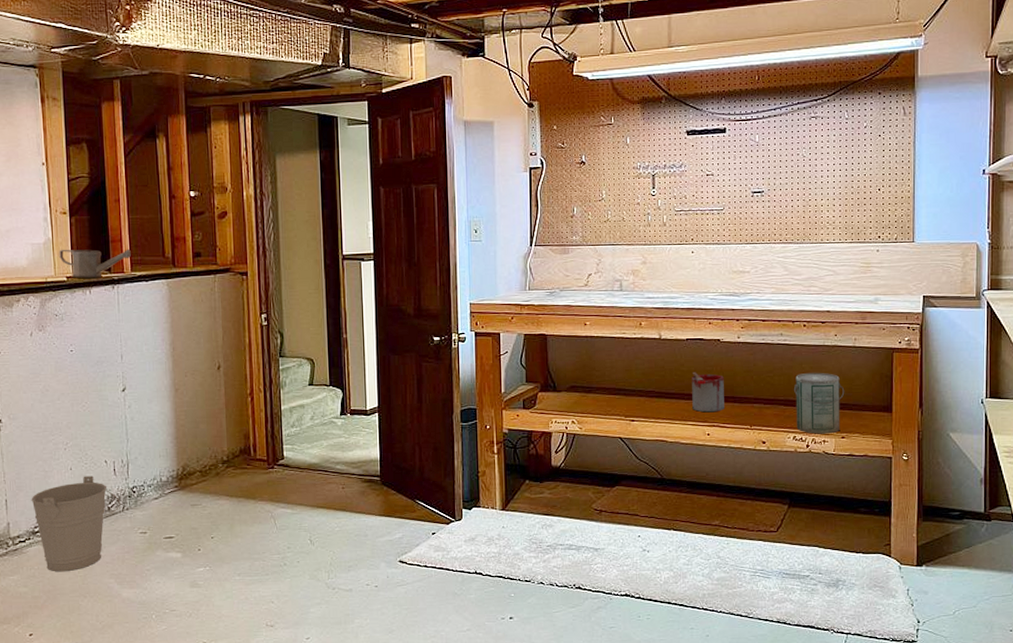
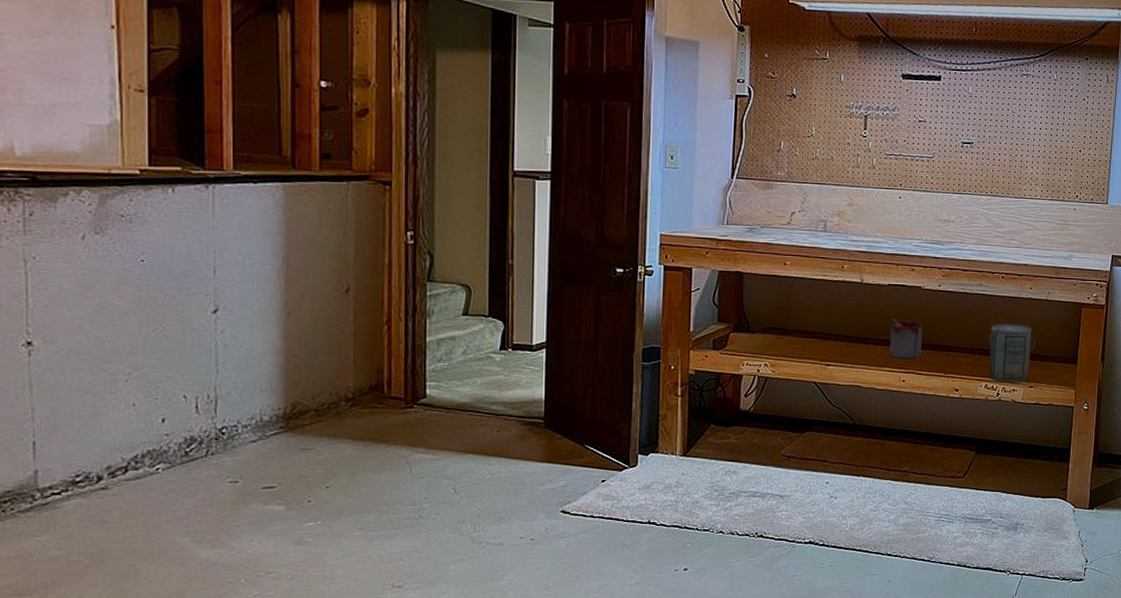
bucket: present [31,476,121,572] -> none [72,413,203,531]
watering can: present [59,249,131,279] -> none [130,135,234,175]

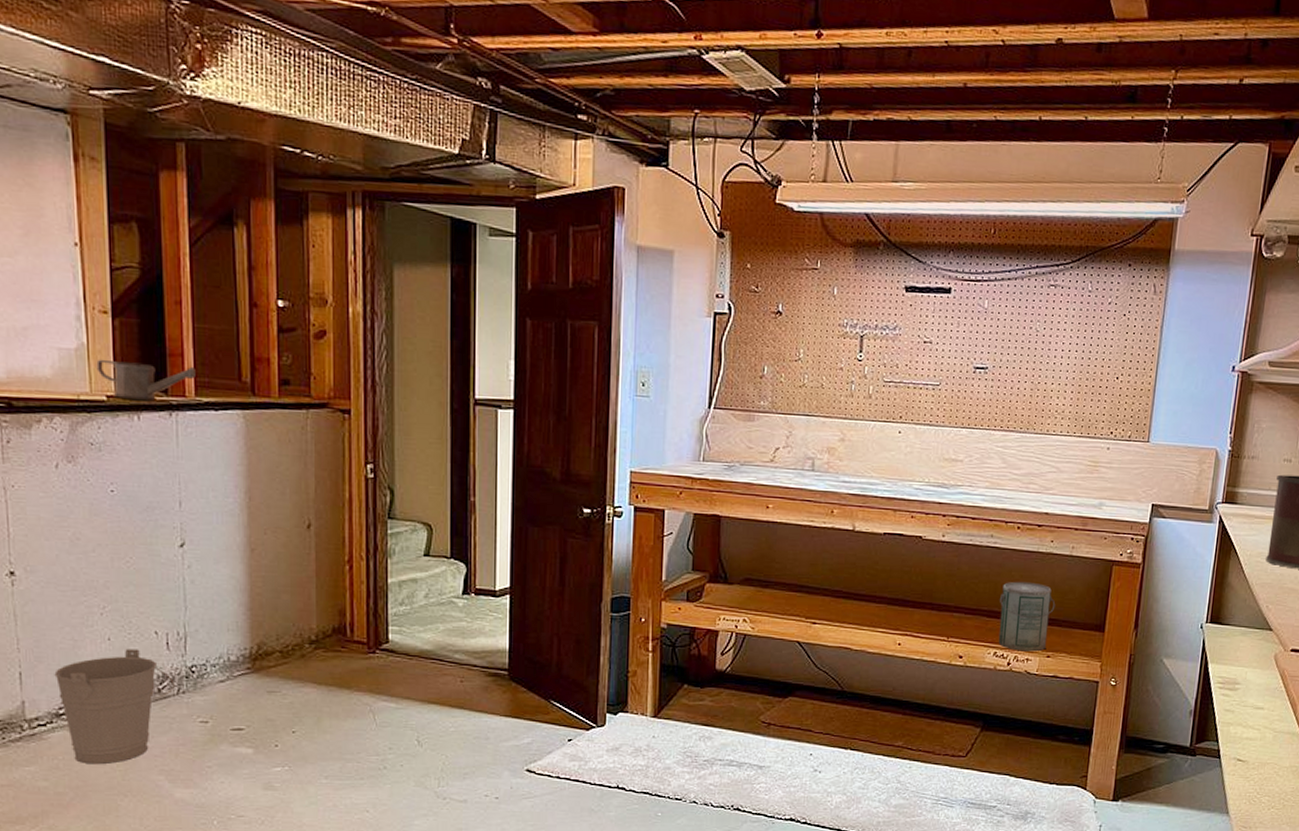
bucket: none [72,413,203,531] -> present [54,648,175,765]
watering can: none [130,135,234,175] -> present [96,359,196,401]
paint can: present [889,317,923,359] -> none [884,571,923,620]

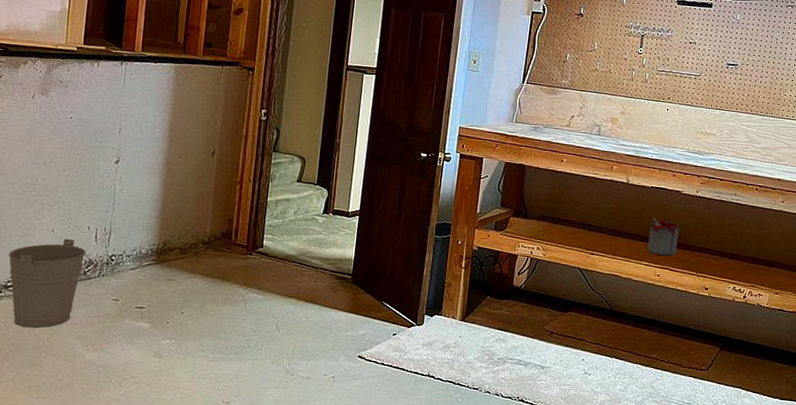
watering can: present [96,359,196,401] -> none [72,20,144,53]
paint can: none [884,571,923,620] -> present [647,217,679,257]
paint can: present [998,581,1056,652] -> none [737,231,784,289]

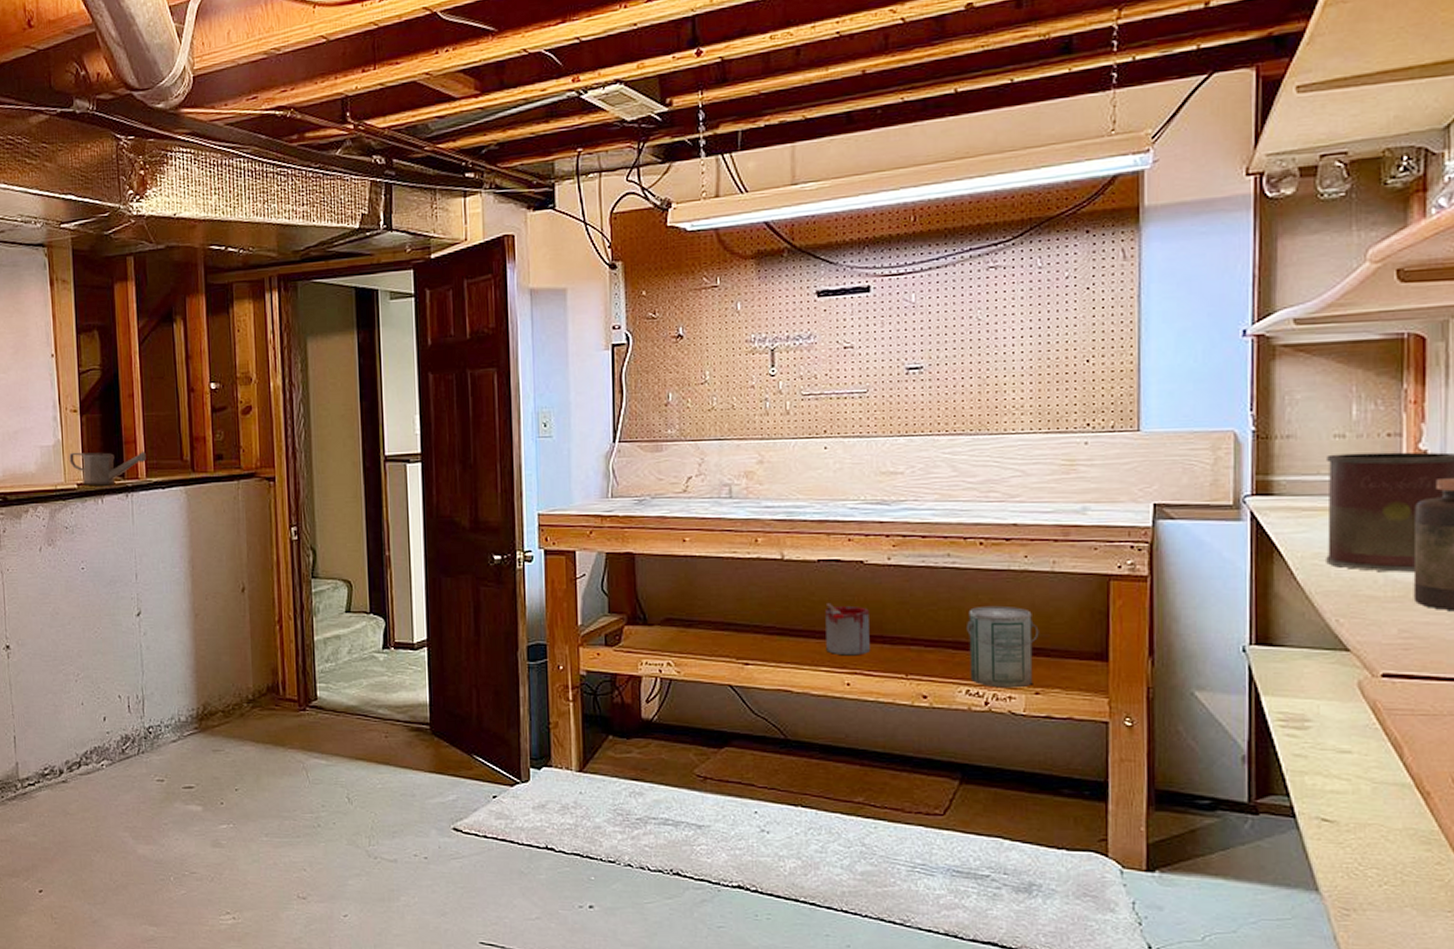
bucket: present [8,238,97,328] -> none [40,712,135,822]
watering can: none [72,20,144,53] -> present [69,452,146,486]
paint can: none [737,231,784,289] -> present [967,605,1039,688]

